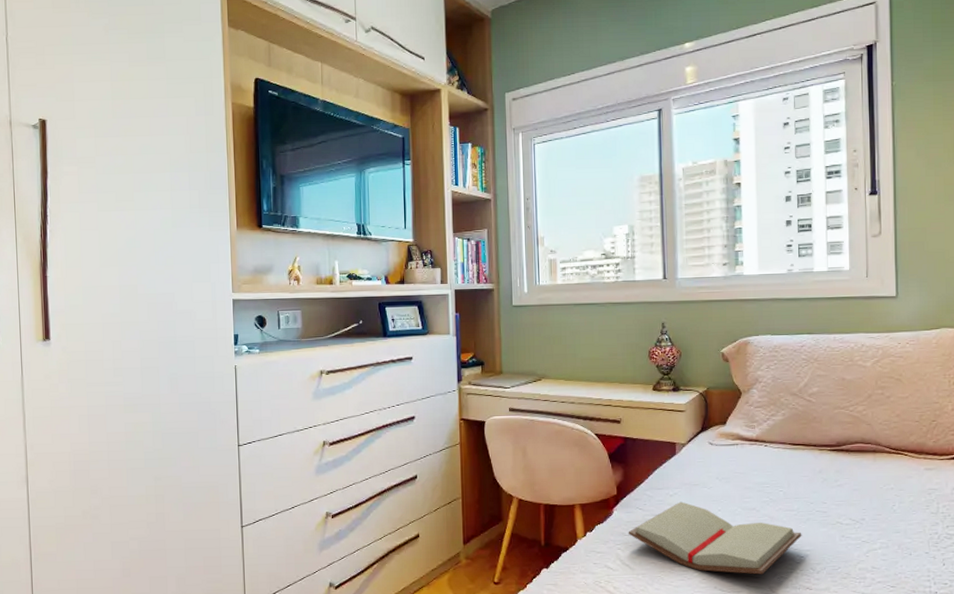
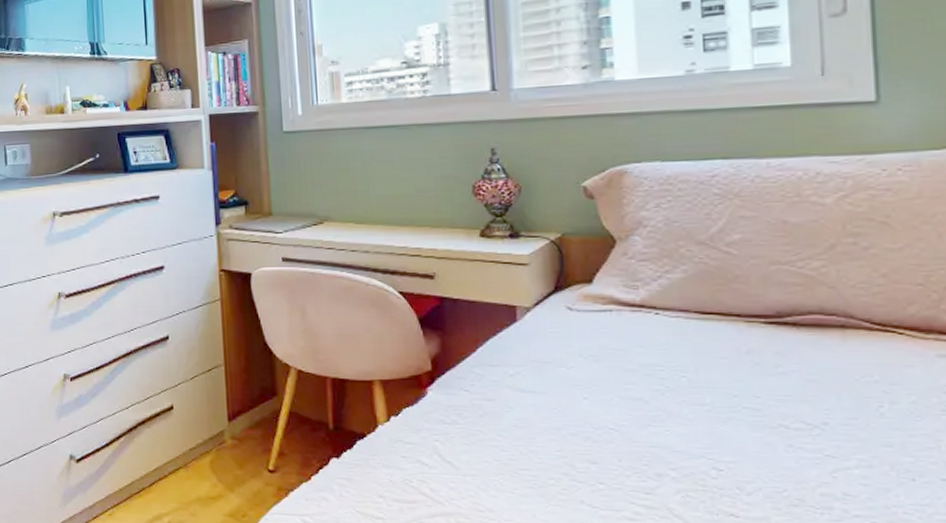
paperback book: present [628,501,802,575] -> none [449,384,720,490]

